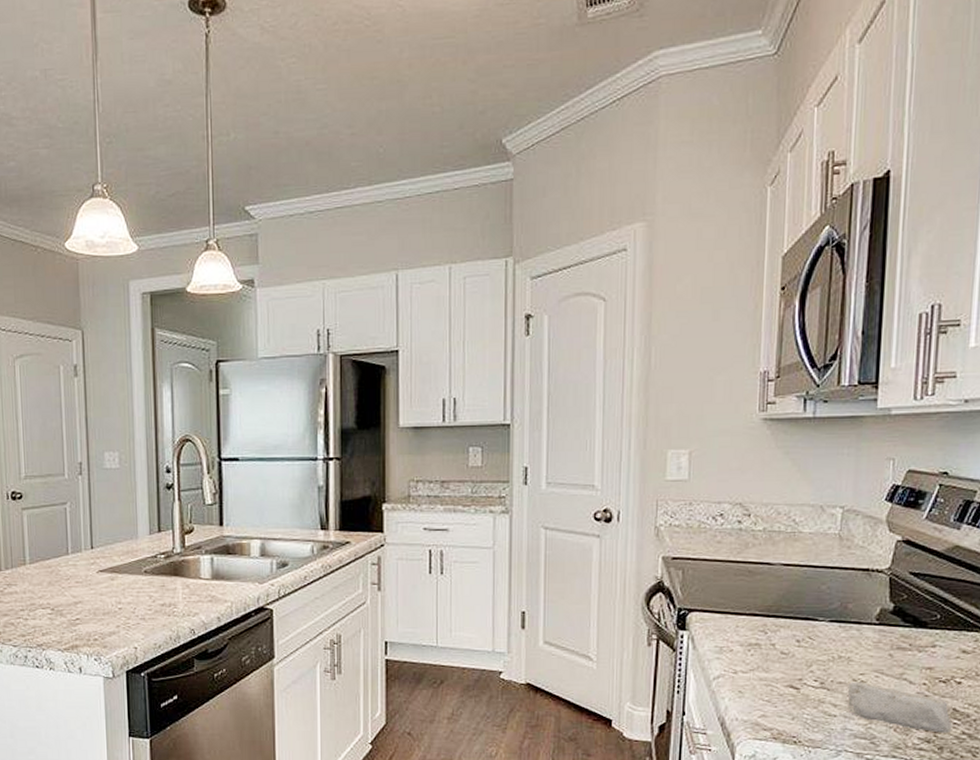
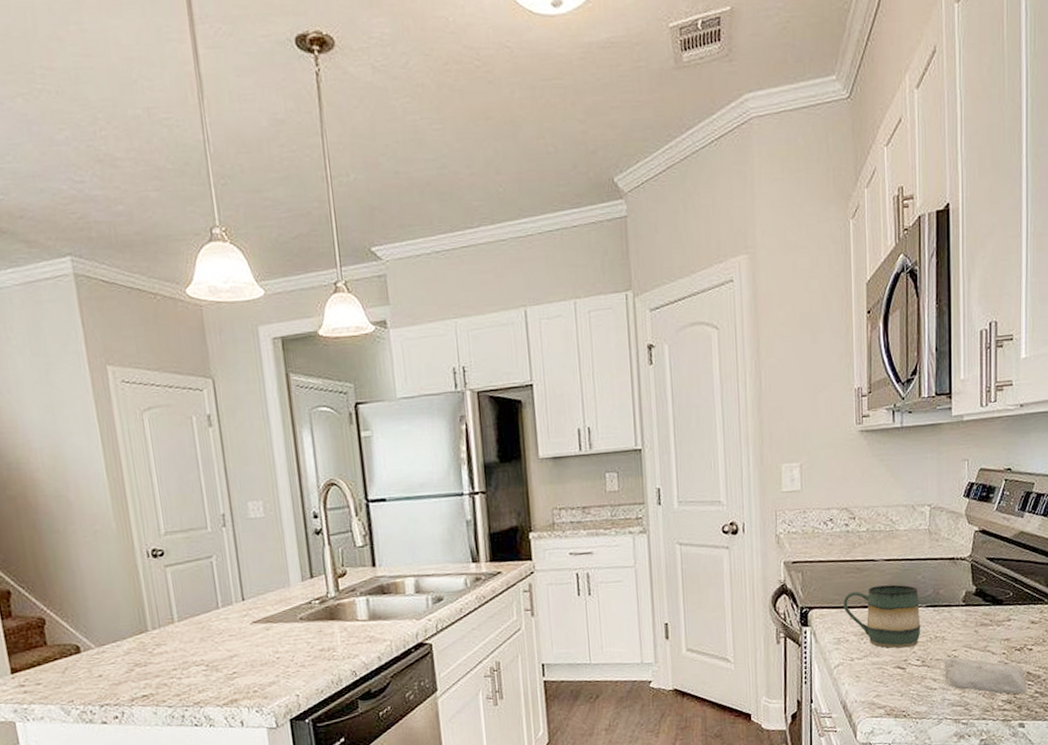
mug: none [729,593,822,665] -> present [843,584,921,648]

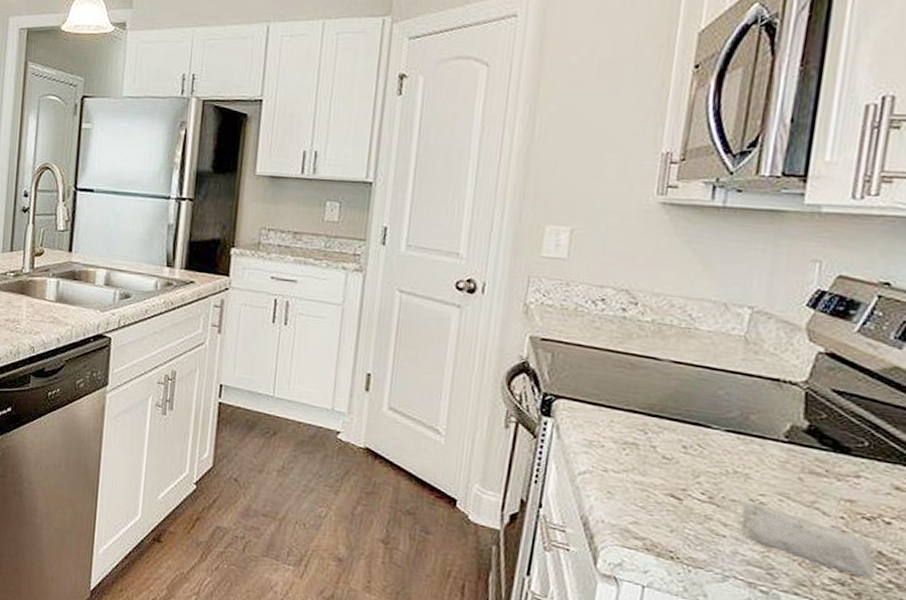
mug: present [843,584,921,648] -> none [603,389,717,476]

